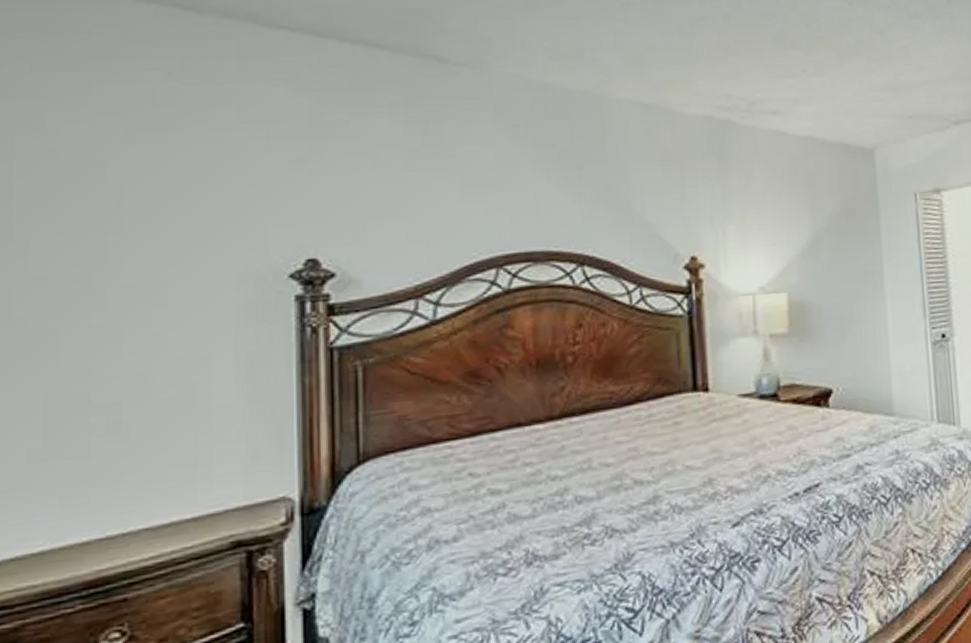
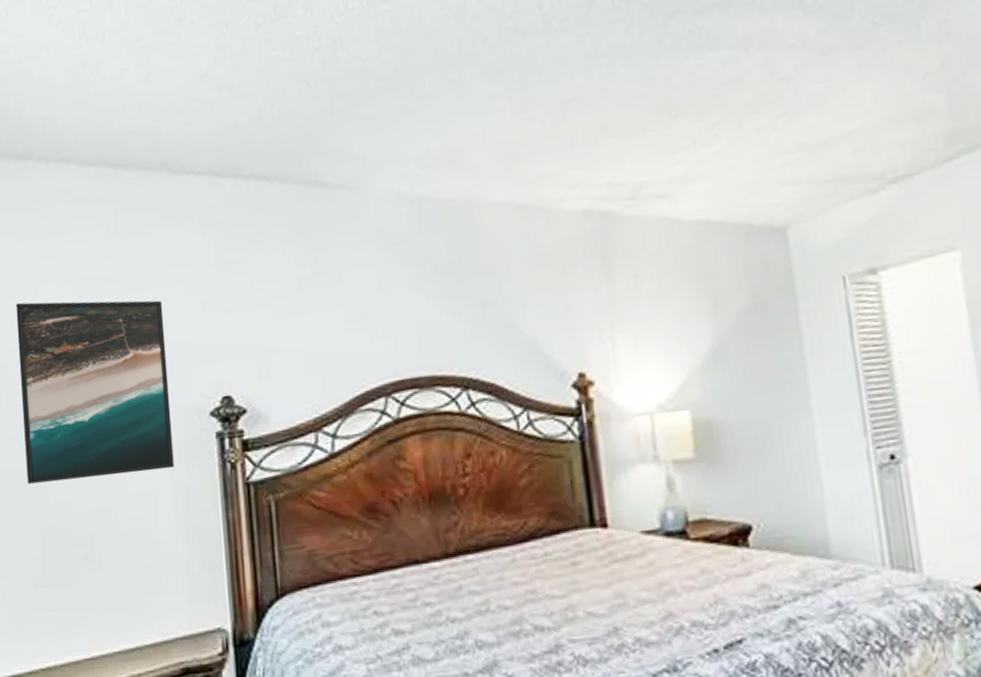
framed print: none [27,140,239,345] -> present [16,300,175,484]

